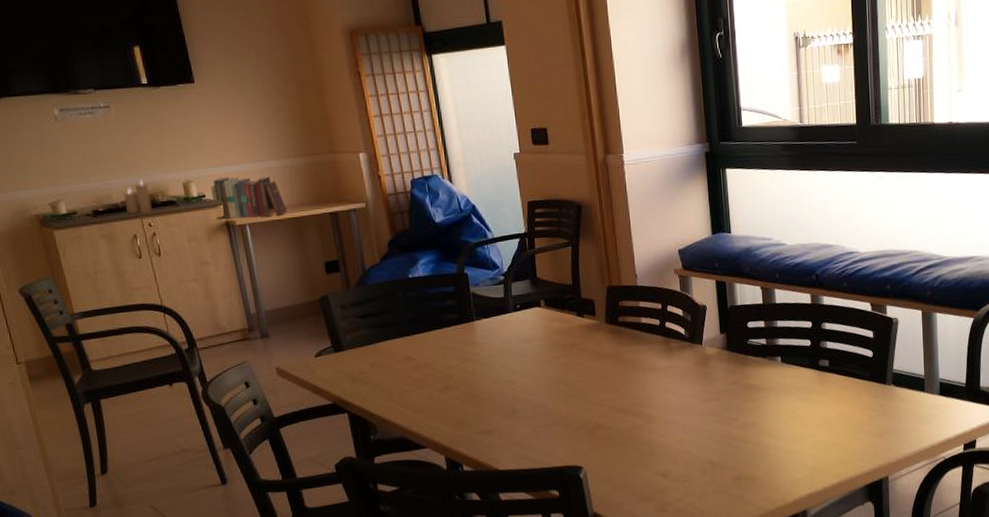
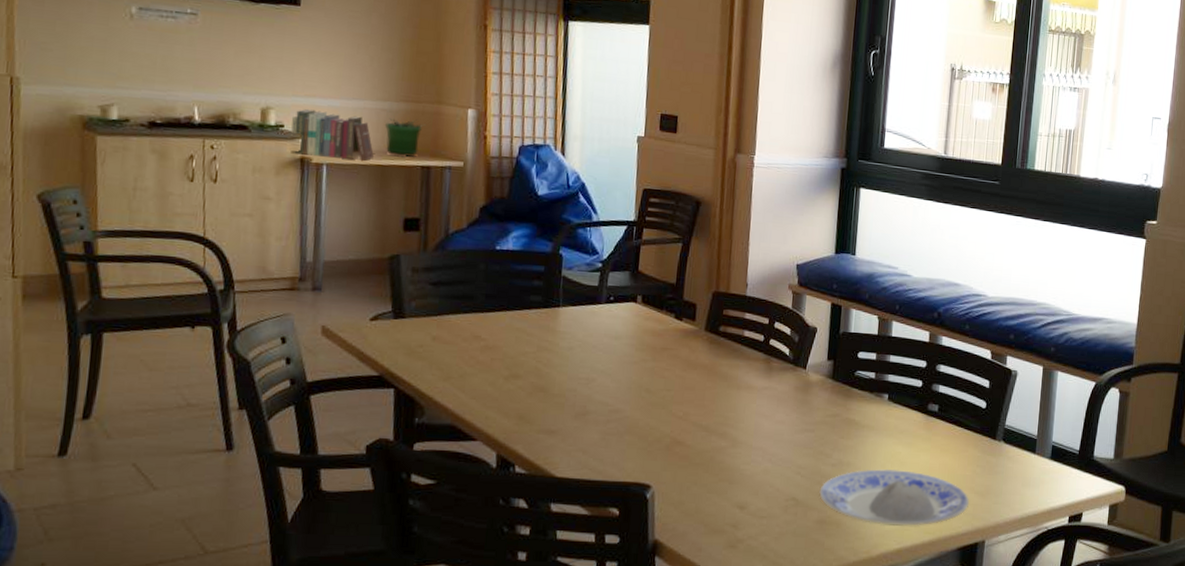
candle: present [123,180,152,215] -> none [188,97,221,135]
planter: none [290,171,326,208] -> present [384,118,427,157]
plate: none [731,423,870,474] -> present [819,468,970,526]

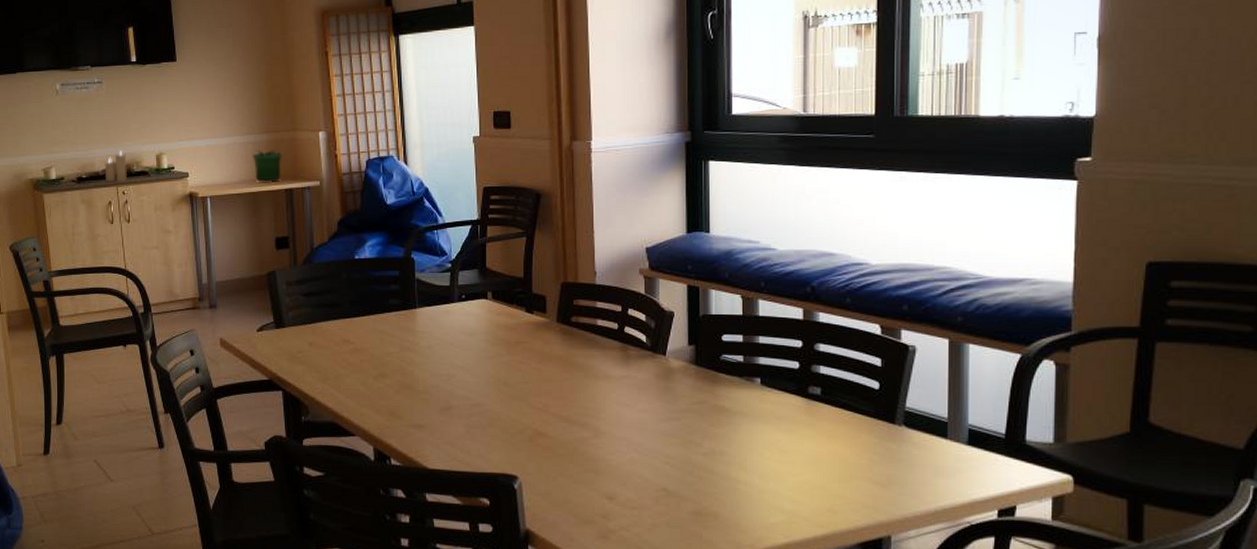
candle: none [188,97,221,135] -> present [104,150,127,183]
books: present [291,109,374,162] -> none [179,151,246,191]
plate: present [819,468,970,526] -> none [692,457,869,519]

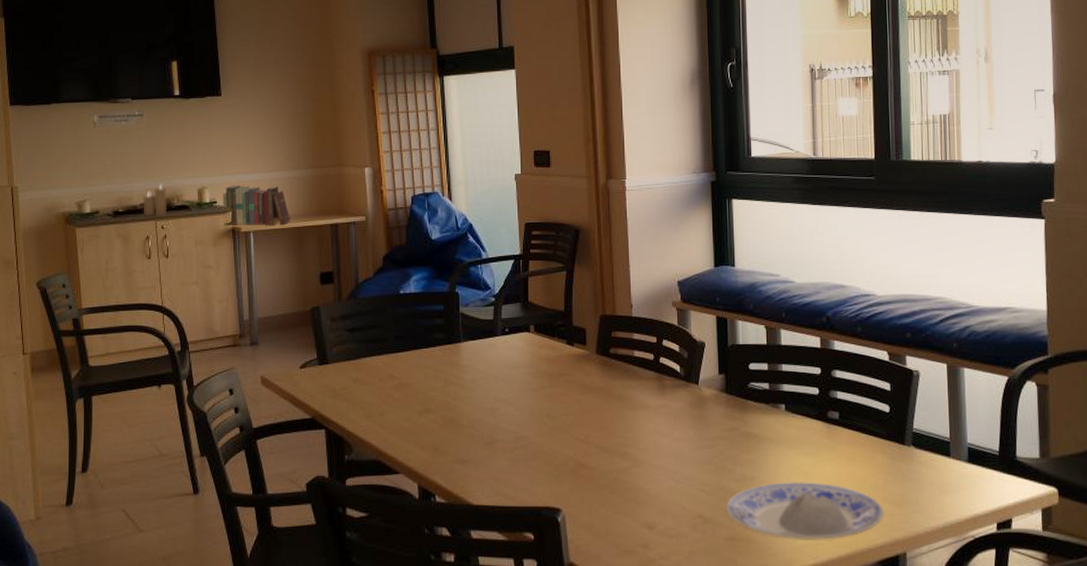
books: none [179,151,246,191] -> present [222,185,290,226]
planter: present [251,147,286,183] -> none [296,183,331,218]
plate: none [692,457,869,519] -> present [726,481,885,540]

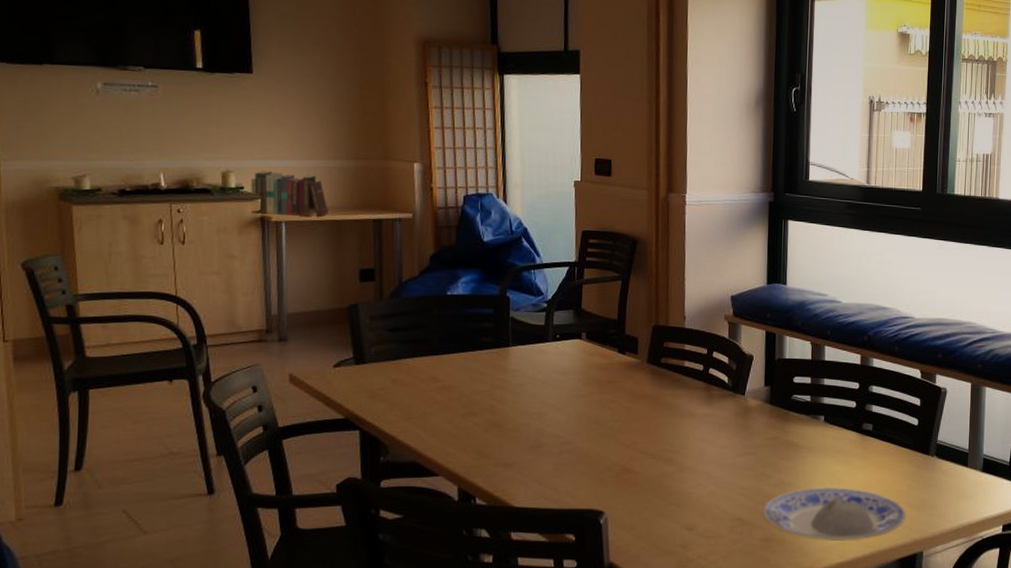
candle: present [143,184,167,217] -> none [155,164,185,200]

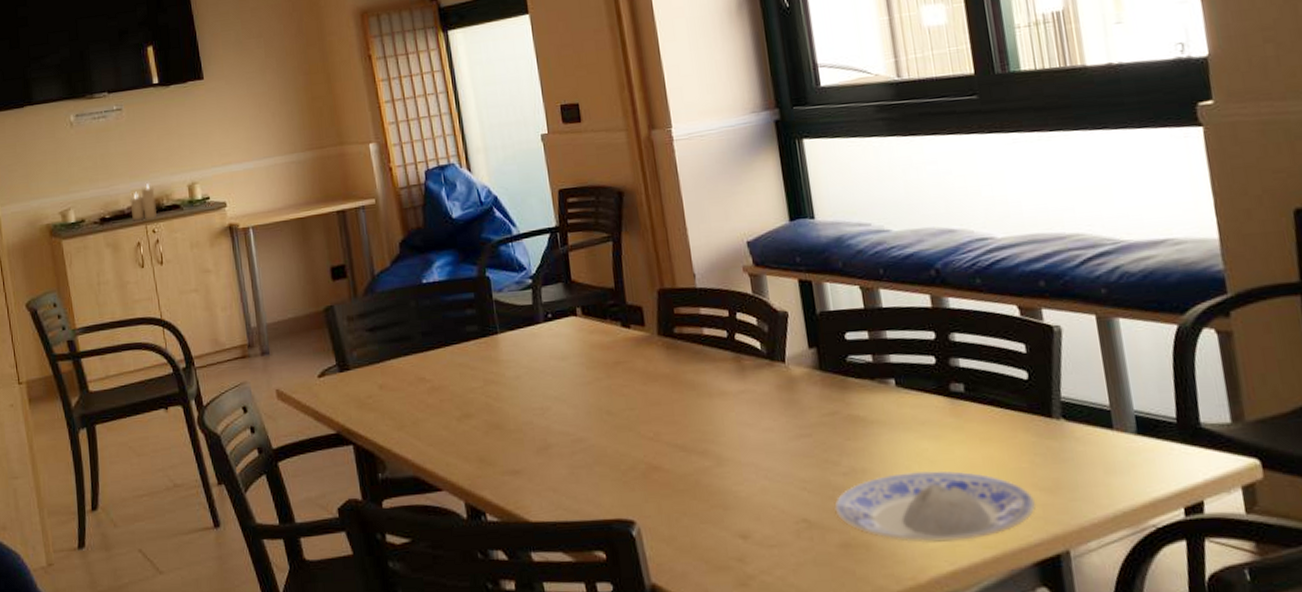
candle: none [155,164,185,200] -> present [130,183,157,221]
books: present [250,171,328,218] -> none [214,173,292,223]

